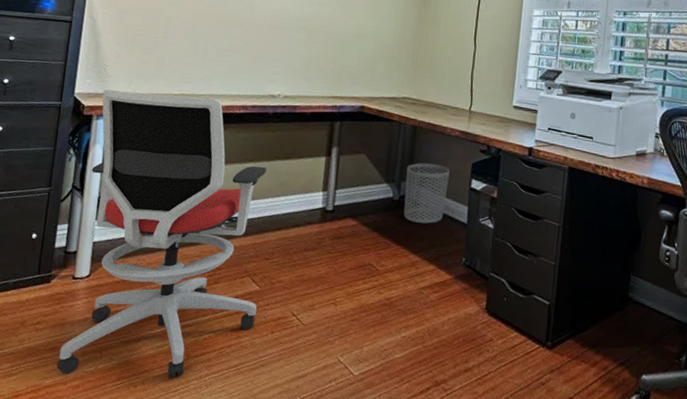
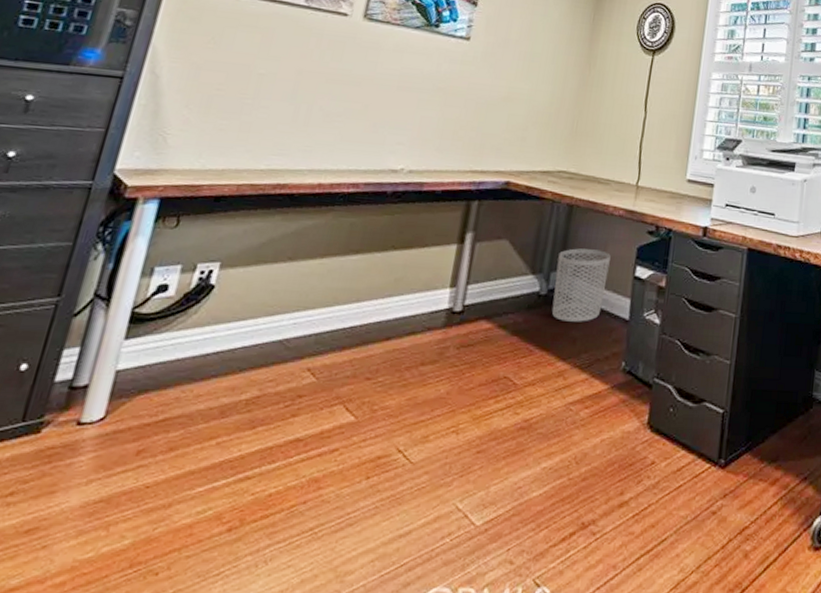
office chair: present [56,89,266,378] -> none [32,163,378,567]

